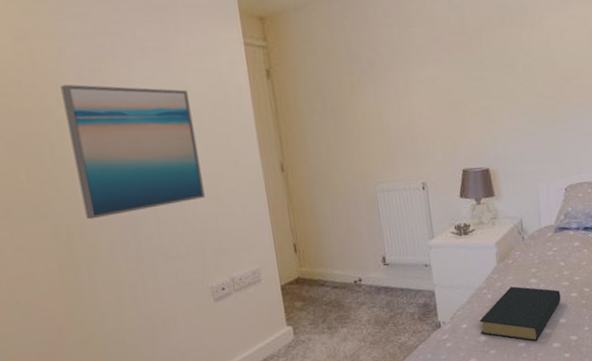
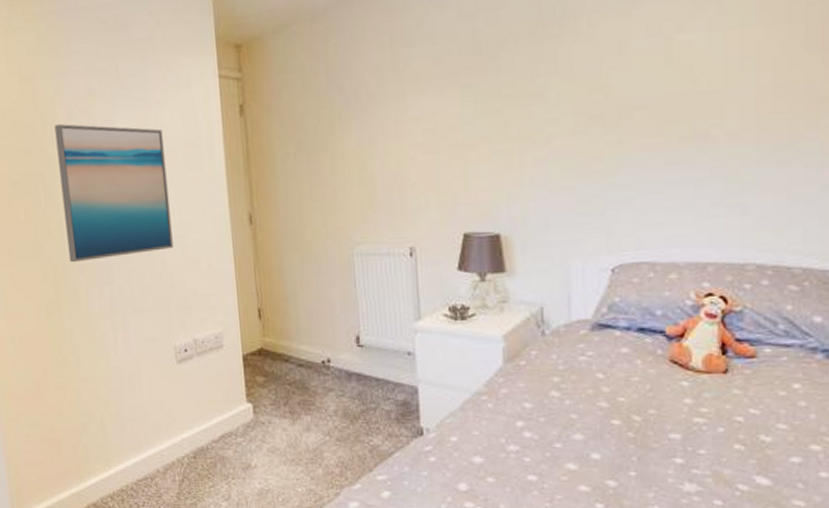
hardback book: present [479,286,561,342] -> none [475,397,595,478]

